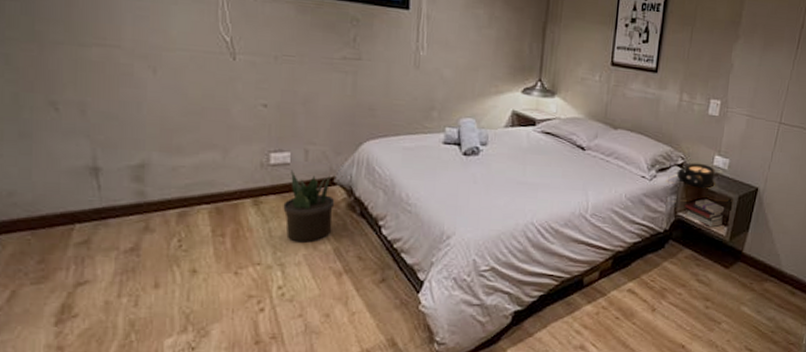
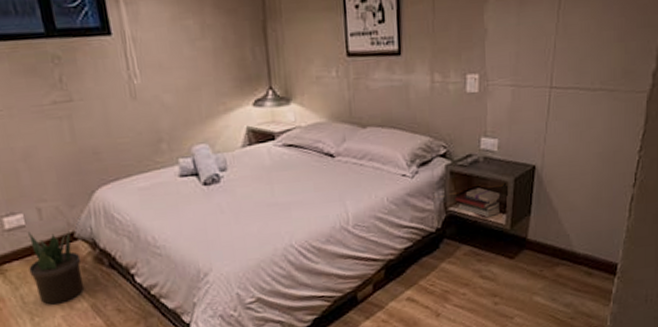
alarm clock: present [676,163,720,189] -> none [440,149,489,178]

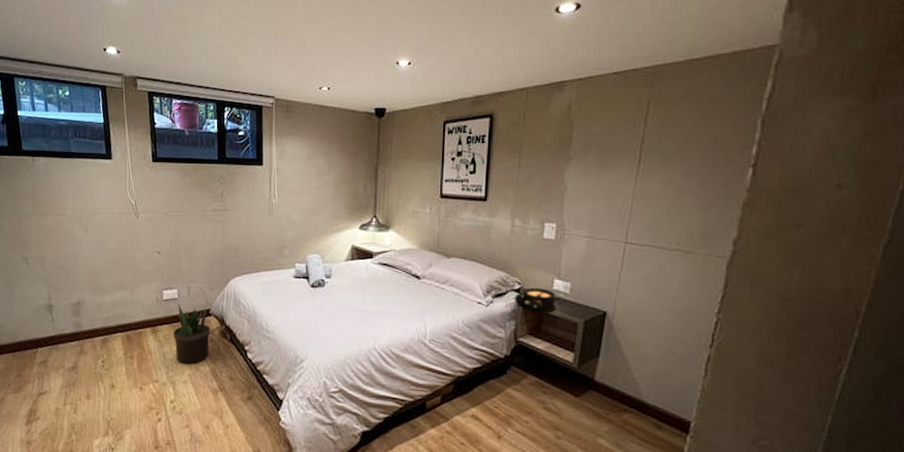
alarm clock: none [440,149,489,178] -> present [514,287,561,313]
books: present [455,187,501,218] -> none [525,324,570,354]

